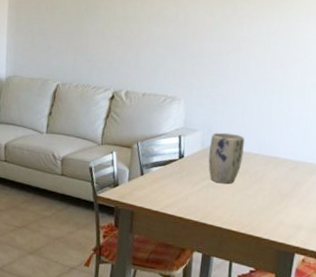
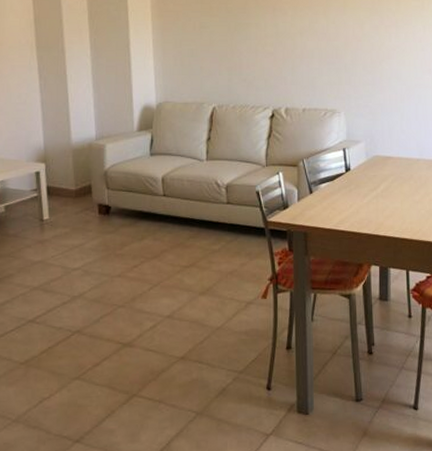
plant pot: present [208,132,245,184] -> none [374,141,406,193]

